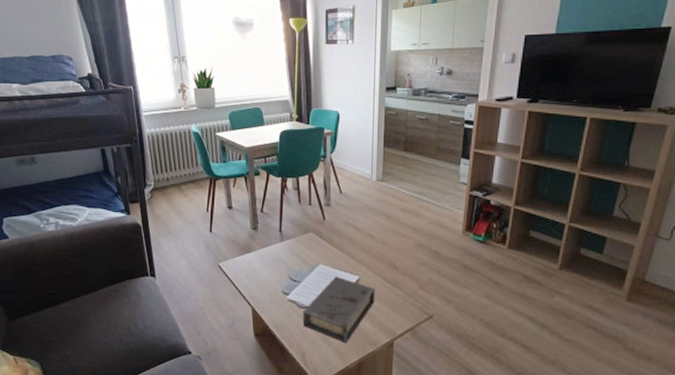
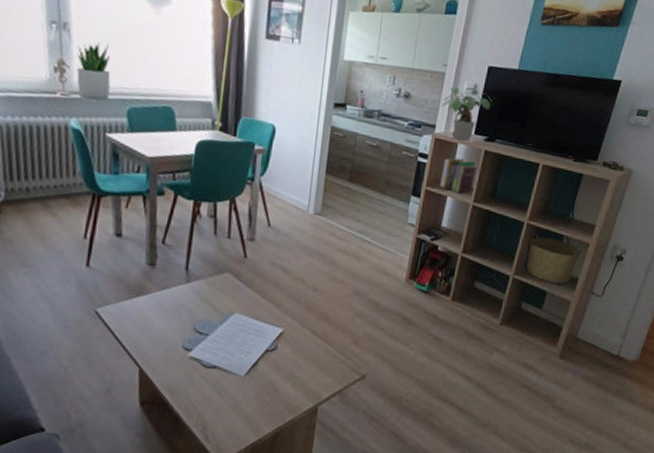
book: present [302,276,376,344] -> none [206,328,302,411]
potted plant: none [482,56,535,105] -> present [441,87,495,141]
books: none [488,121,522,152] -> present [440,157,477,194]
basket: none [582,182,641,229] -> present [526,232,582,284]

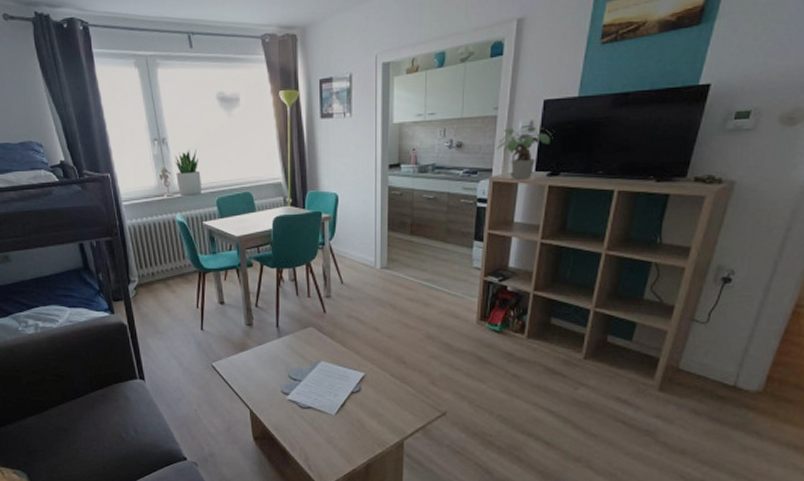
books: present [440,157,477,194] -> none [503,197,542,232]
basket: present [526,232,582,284] -> none [609,262,675,313]

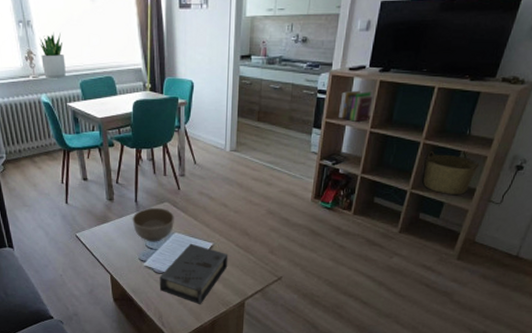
bowl: none [273,333,320,372] -> present [132,207,174,242]
book: none [304,373,383,445] -> present [159,243,228,305]
potted plant: present [496,124,555,180] -> none [337,23,389,74]
books: none [503,197,542,232] -> present [339,90,373,122]
basket: none [609,262,675,313] -> present [423,150,479,195]

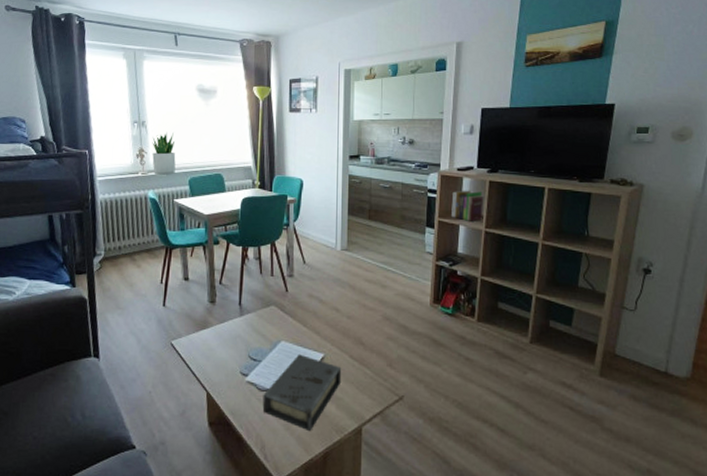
bowl: present [132,207,174,242] -> none [235,311,281,352]
basket: present [423,150,479,195] -> none [547,251,604,300]

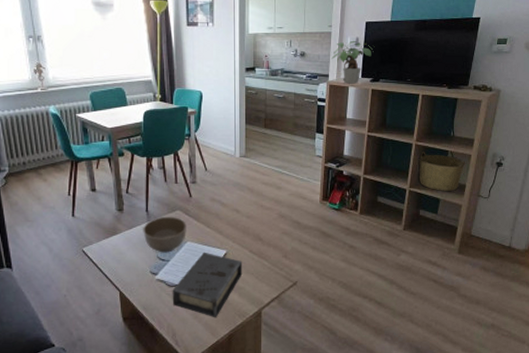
planter: present [152,131,176,175] -> none [49,46,76,90]
bowl: none [235,311,281,352] -> present [143,216,186,253]
potted plant: none [443,128,492,175] -> present [331,40,375,84]
books: present [451,190,484,221] -> none [338,98,367,126]
basket: none [547,251,604,300] -> present [420,151,465,191]

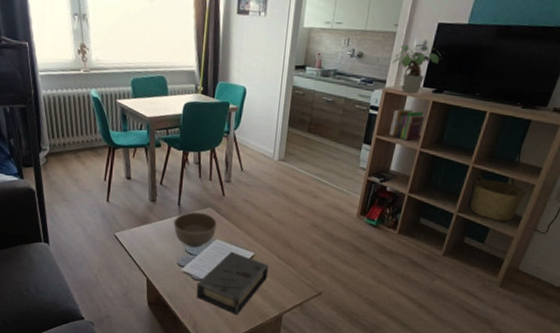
books: none [338,98,367,126] -> present [389,108,425,141]

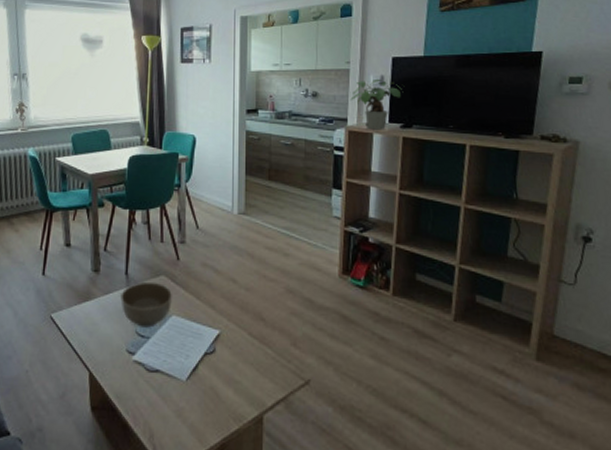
book: present [196,251,269,316] -> none [151,330,240,420]
books: present [389,108,425,141] -> none [361,147,398,182]
basket: present [470,174,527,222] -> none [471,216,537,272]

